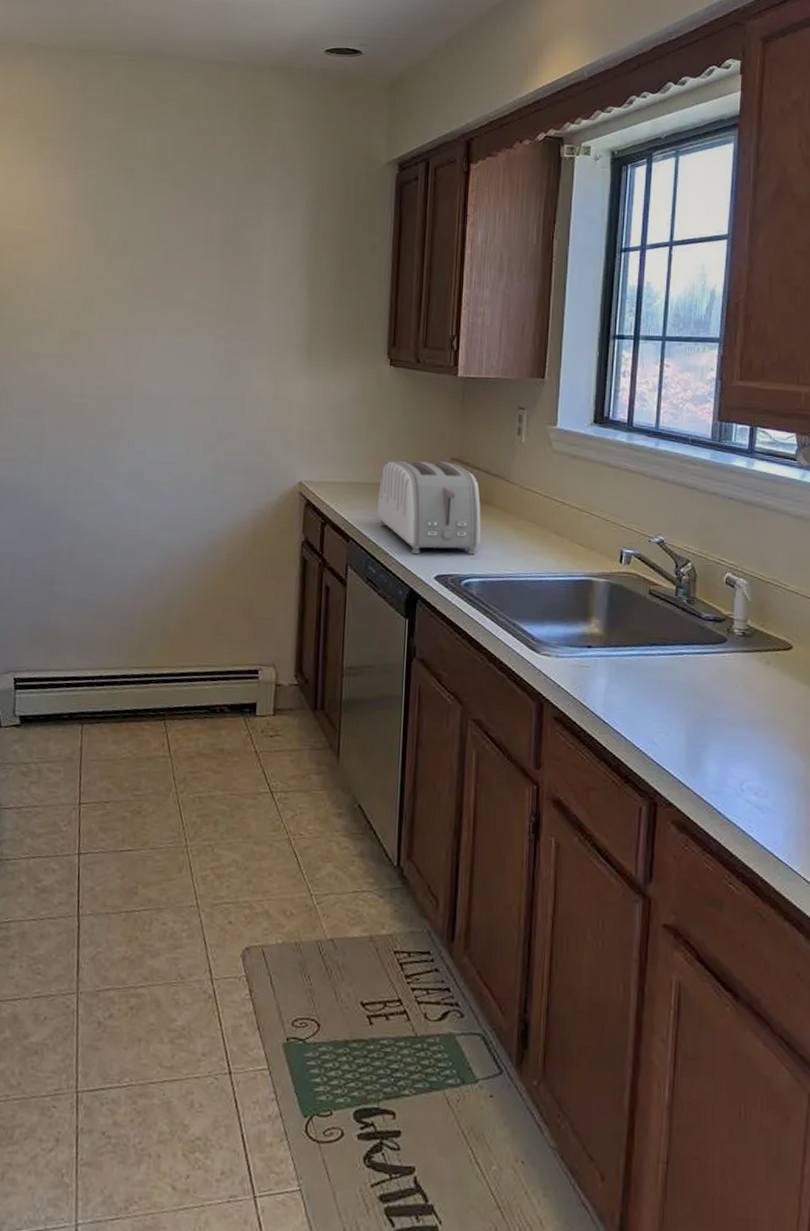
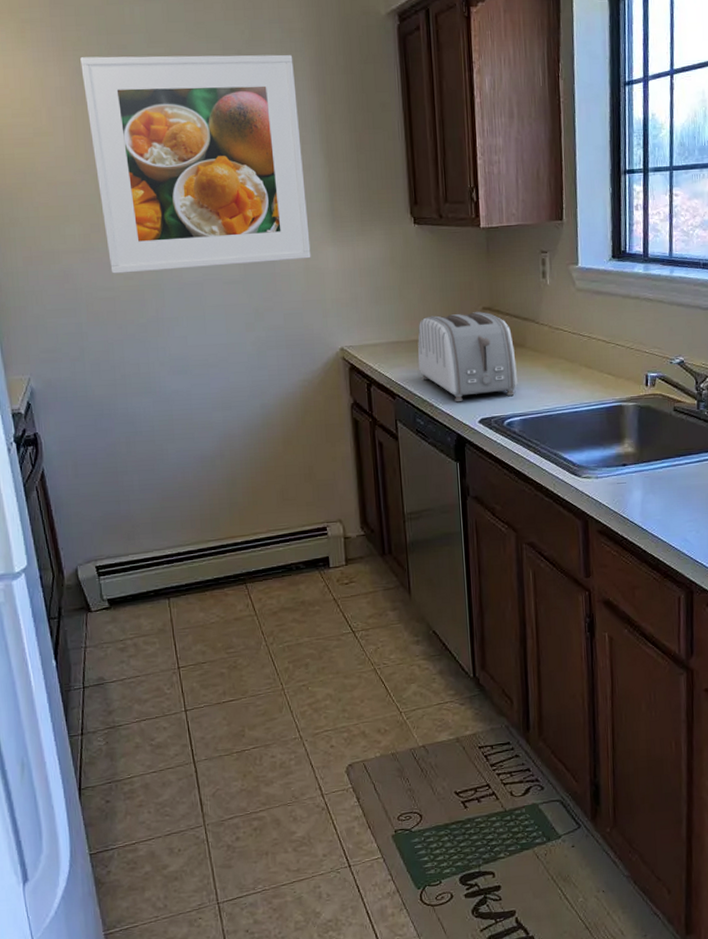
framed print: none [82,176,291,388] -> present [80,54,311,274]

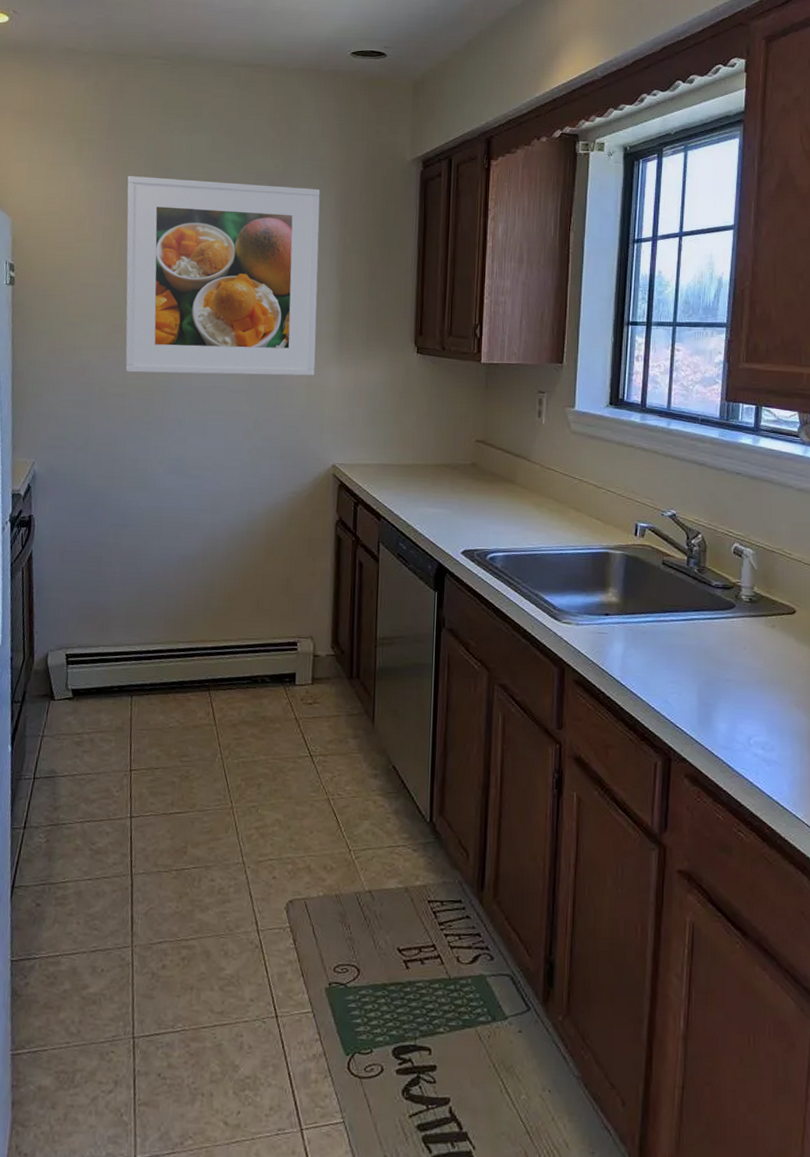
toaster: present [417,312,518,402] -> none [406,442,505,531]

